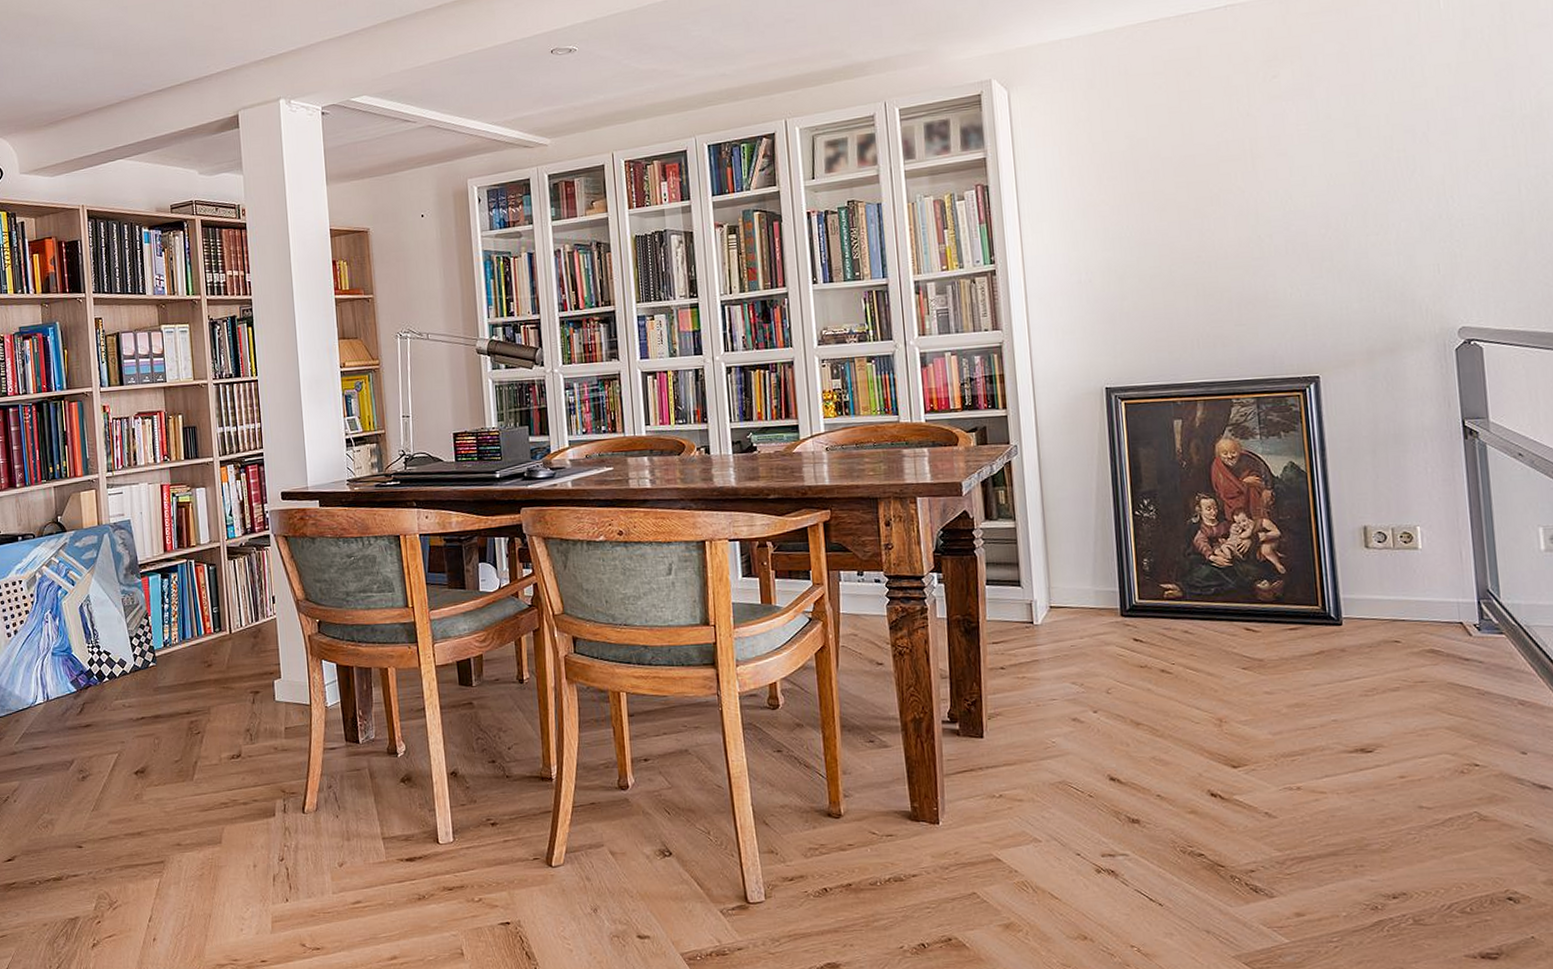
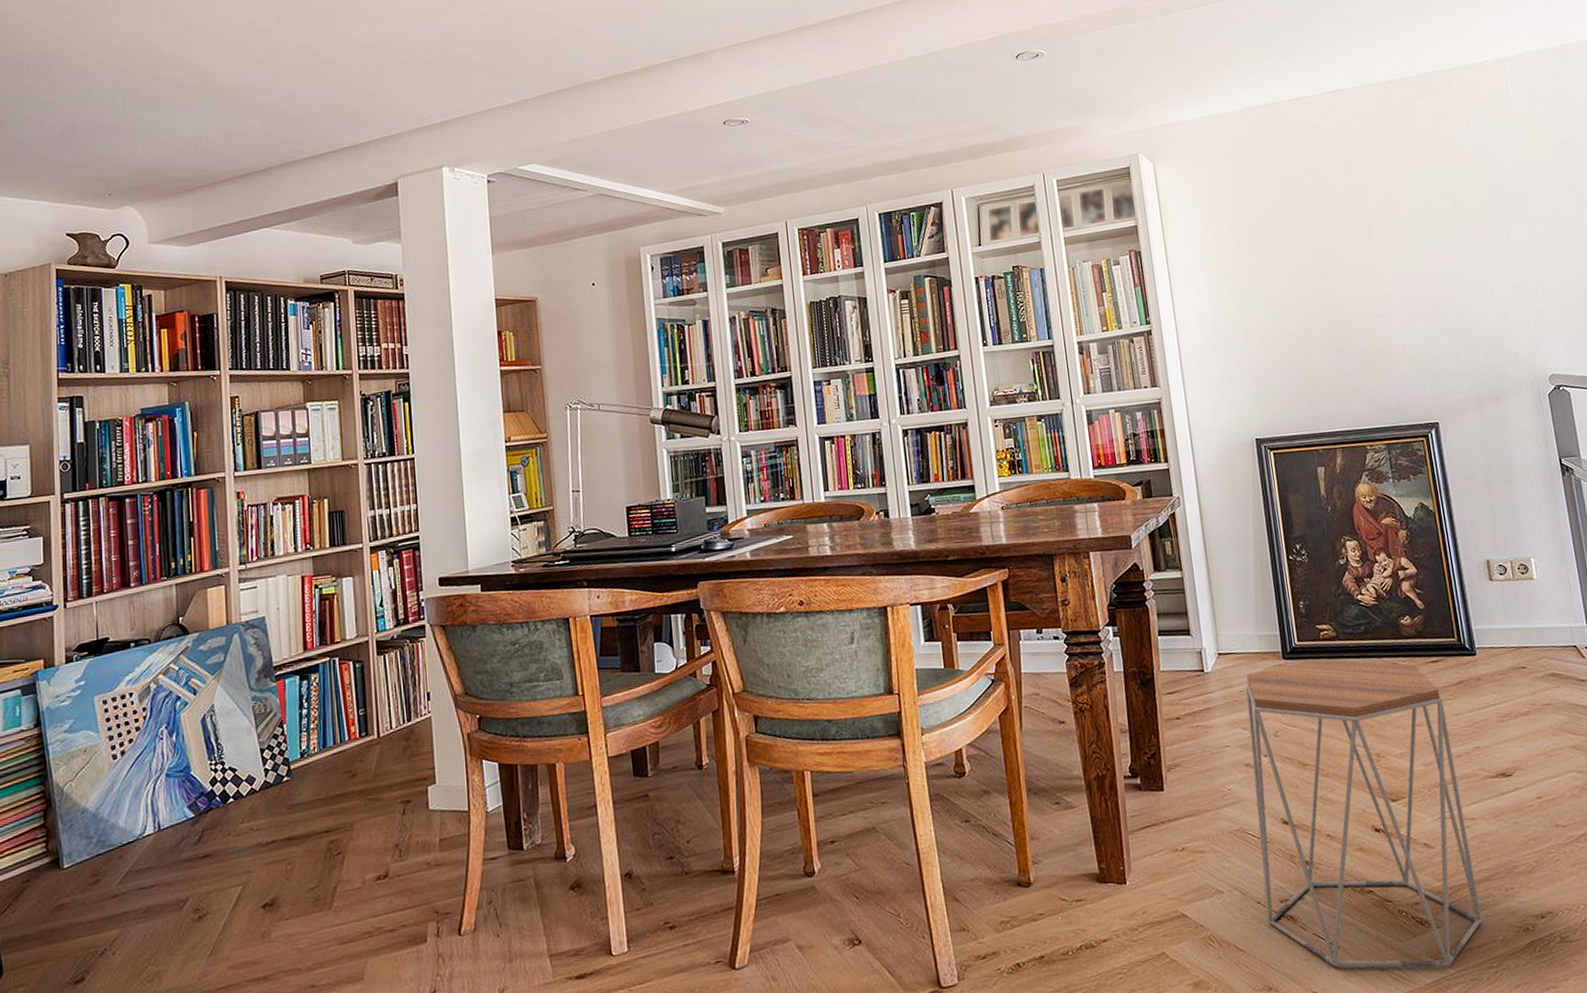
side table: none [1077,618,1325,936] -> present [1245,658,1482,967]

